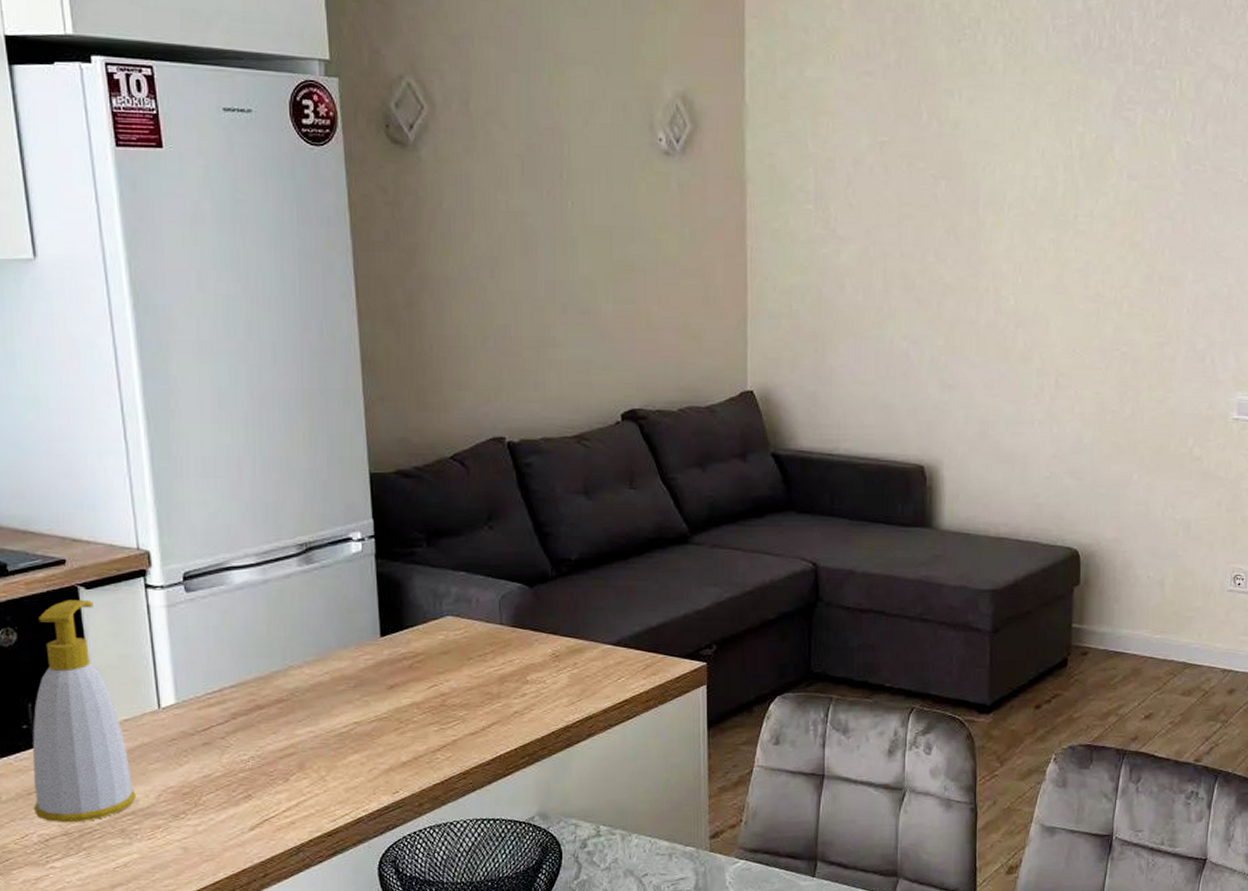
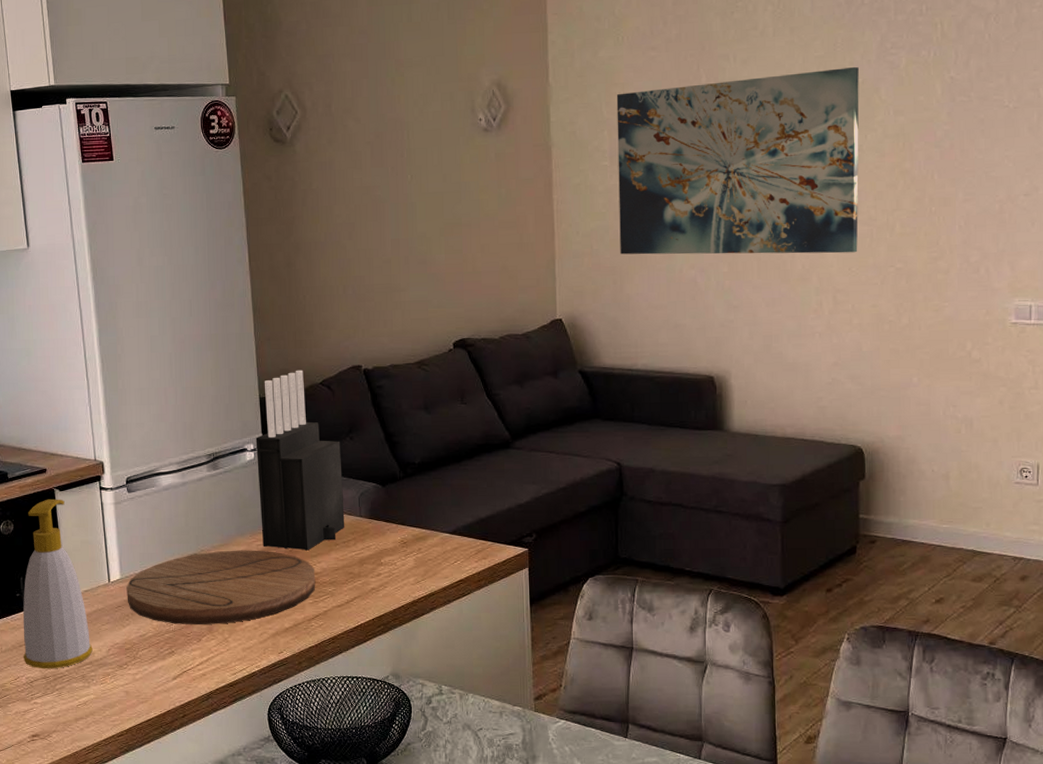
cutting board: none [184,665,443,761] -> present [126,550,316,625]
knife block: none [364,439,481,666] -> present [255,370,345,551]
wall art: none [823,119,1093,332] -> present [616,66,859,255]

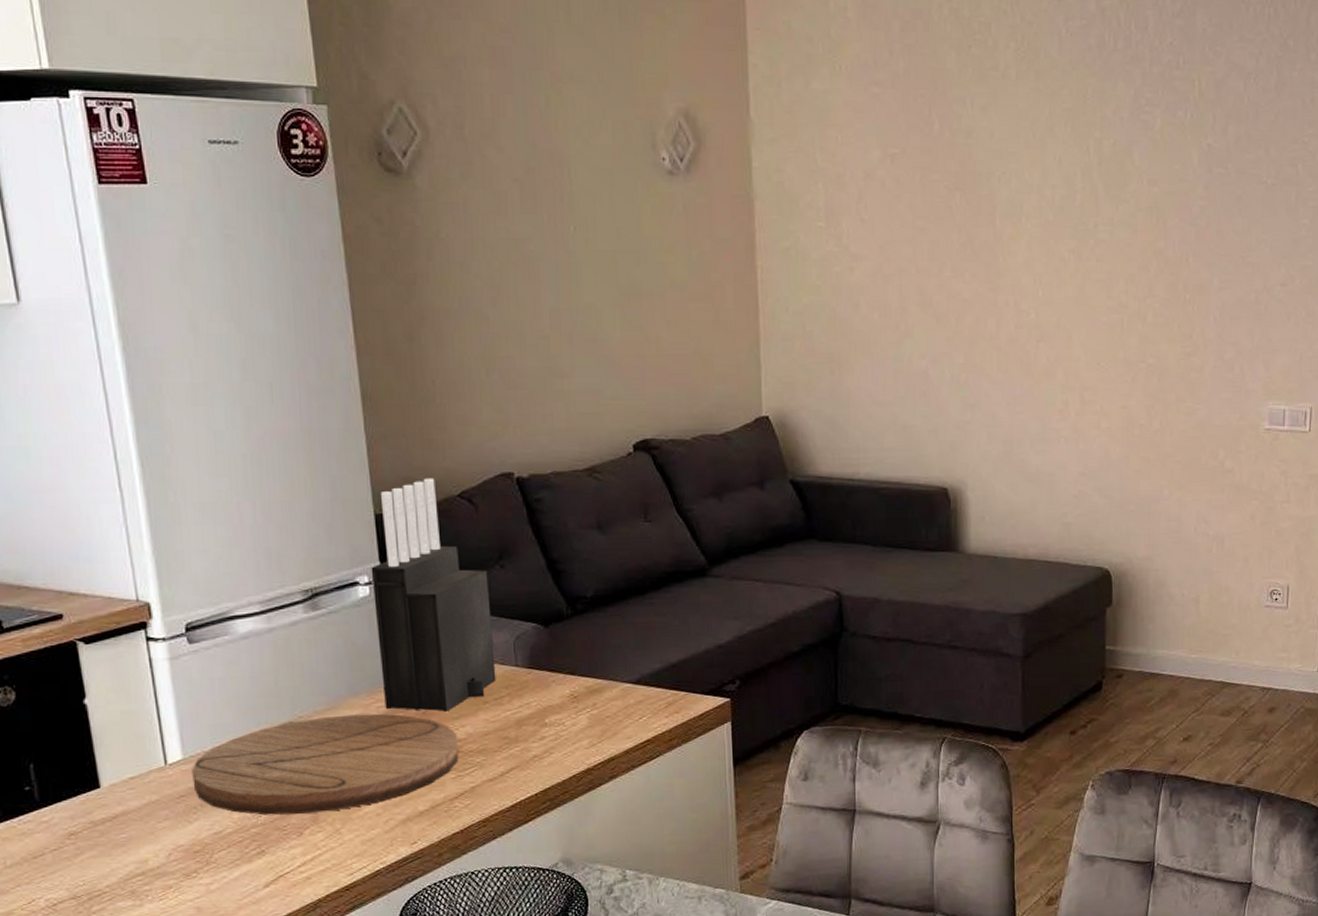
soap bottle: present [23,499,93,669] -> none [35,655,145,887]
wall art: present [616,66,859,255] -> none [833,124,1111,345]

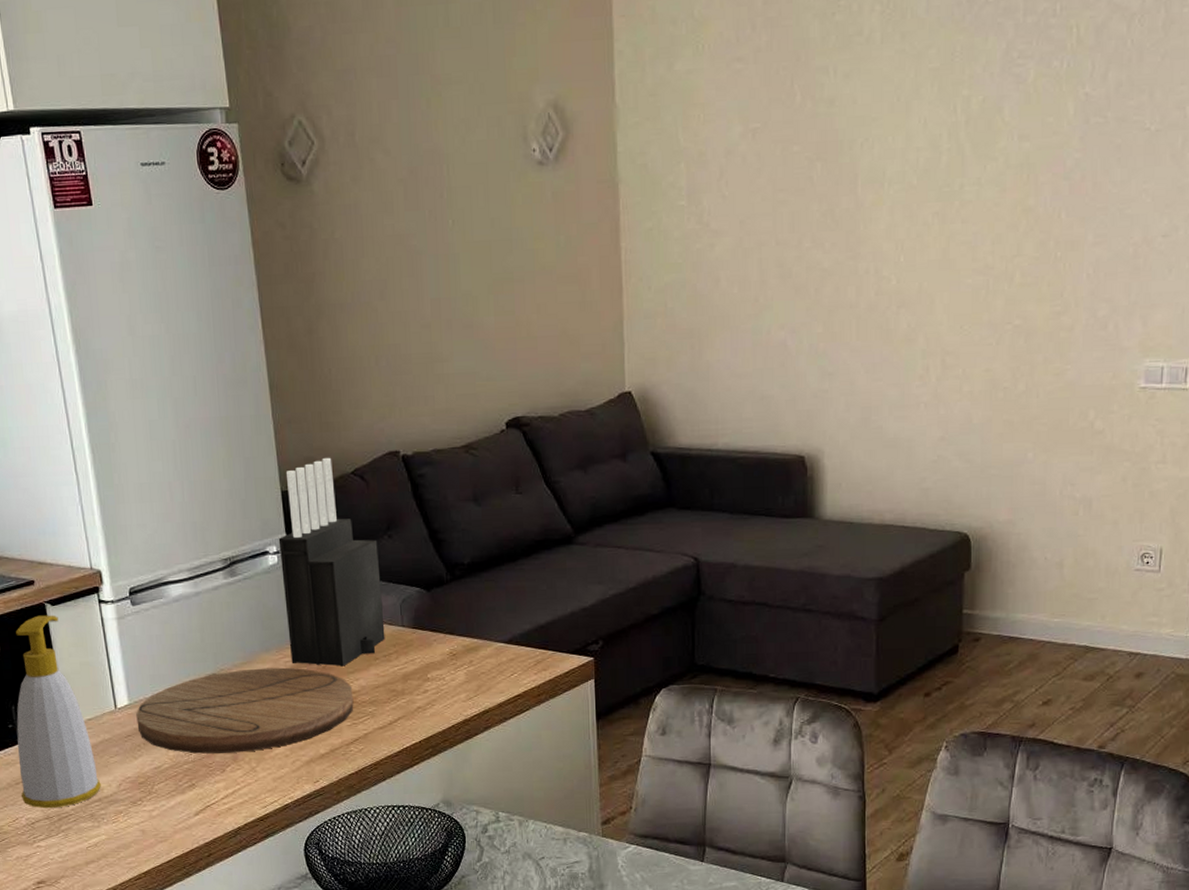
soap bottle: none [35,655,145,887] -> present [15,615,101,809]

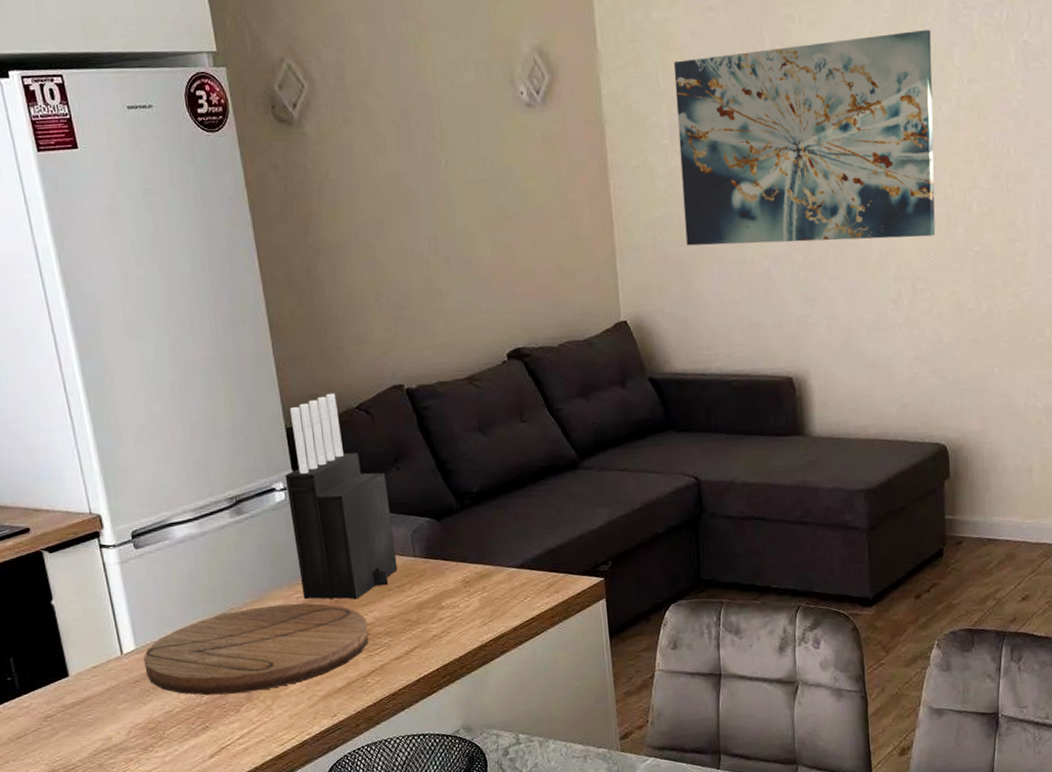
soap bottle: present [15,615,101,809] -> none [11,562,110,762]
wall art: none [695,80,979,314] -> present [673,29,936,246]

